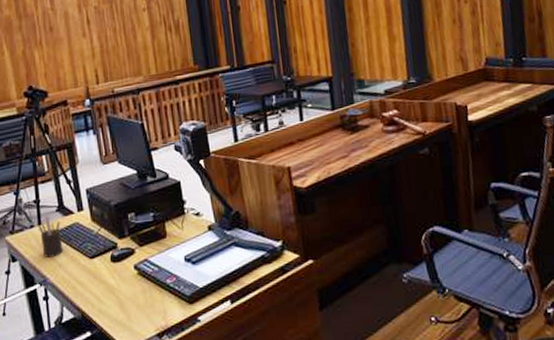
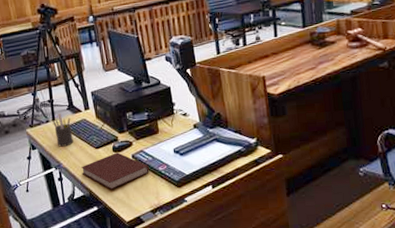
notebook: none [71,262,155,309] -> present [81,152,149,190]

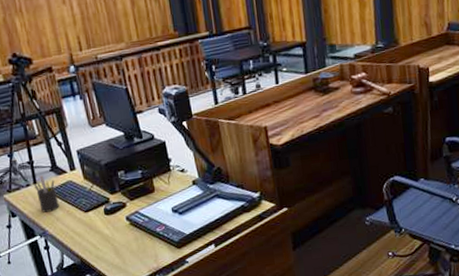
notebook: present [81,152,149,190] -> none [69,215,146,255]

